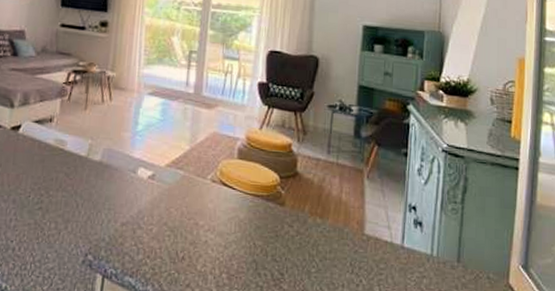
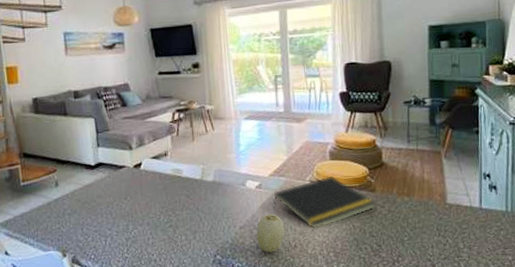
fruit: none [139,212,174,262] -> present [256,214,285,253]
notepad: none [164,177,284,241] -> present [273,175,376,229]

